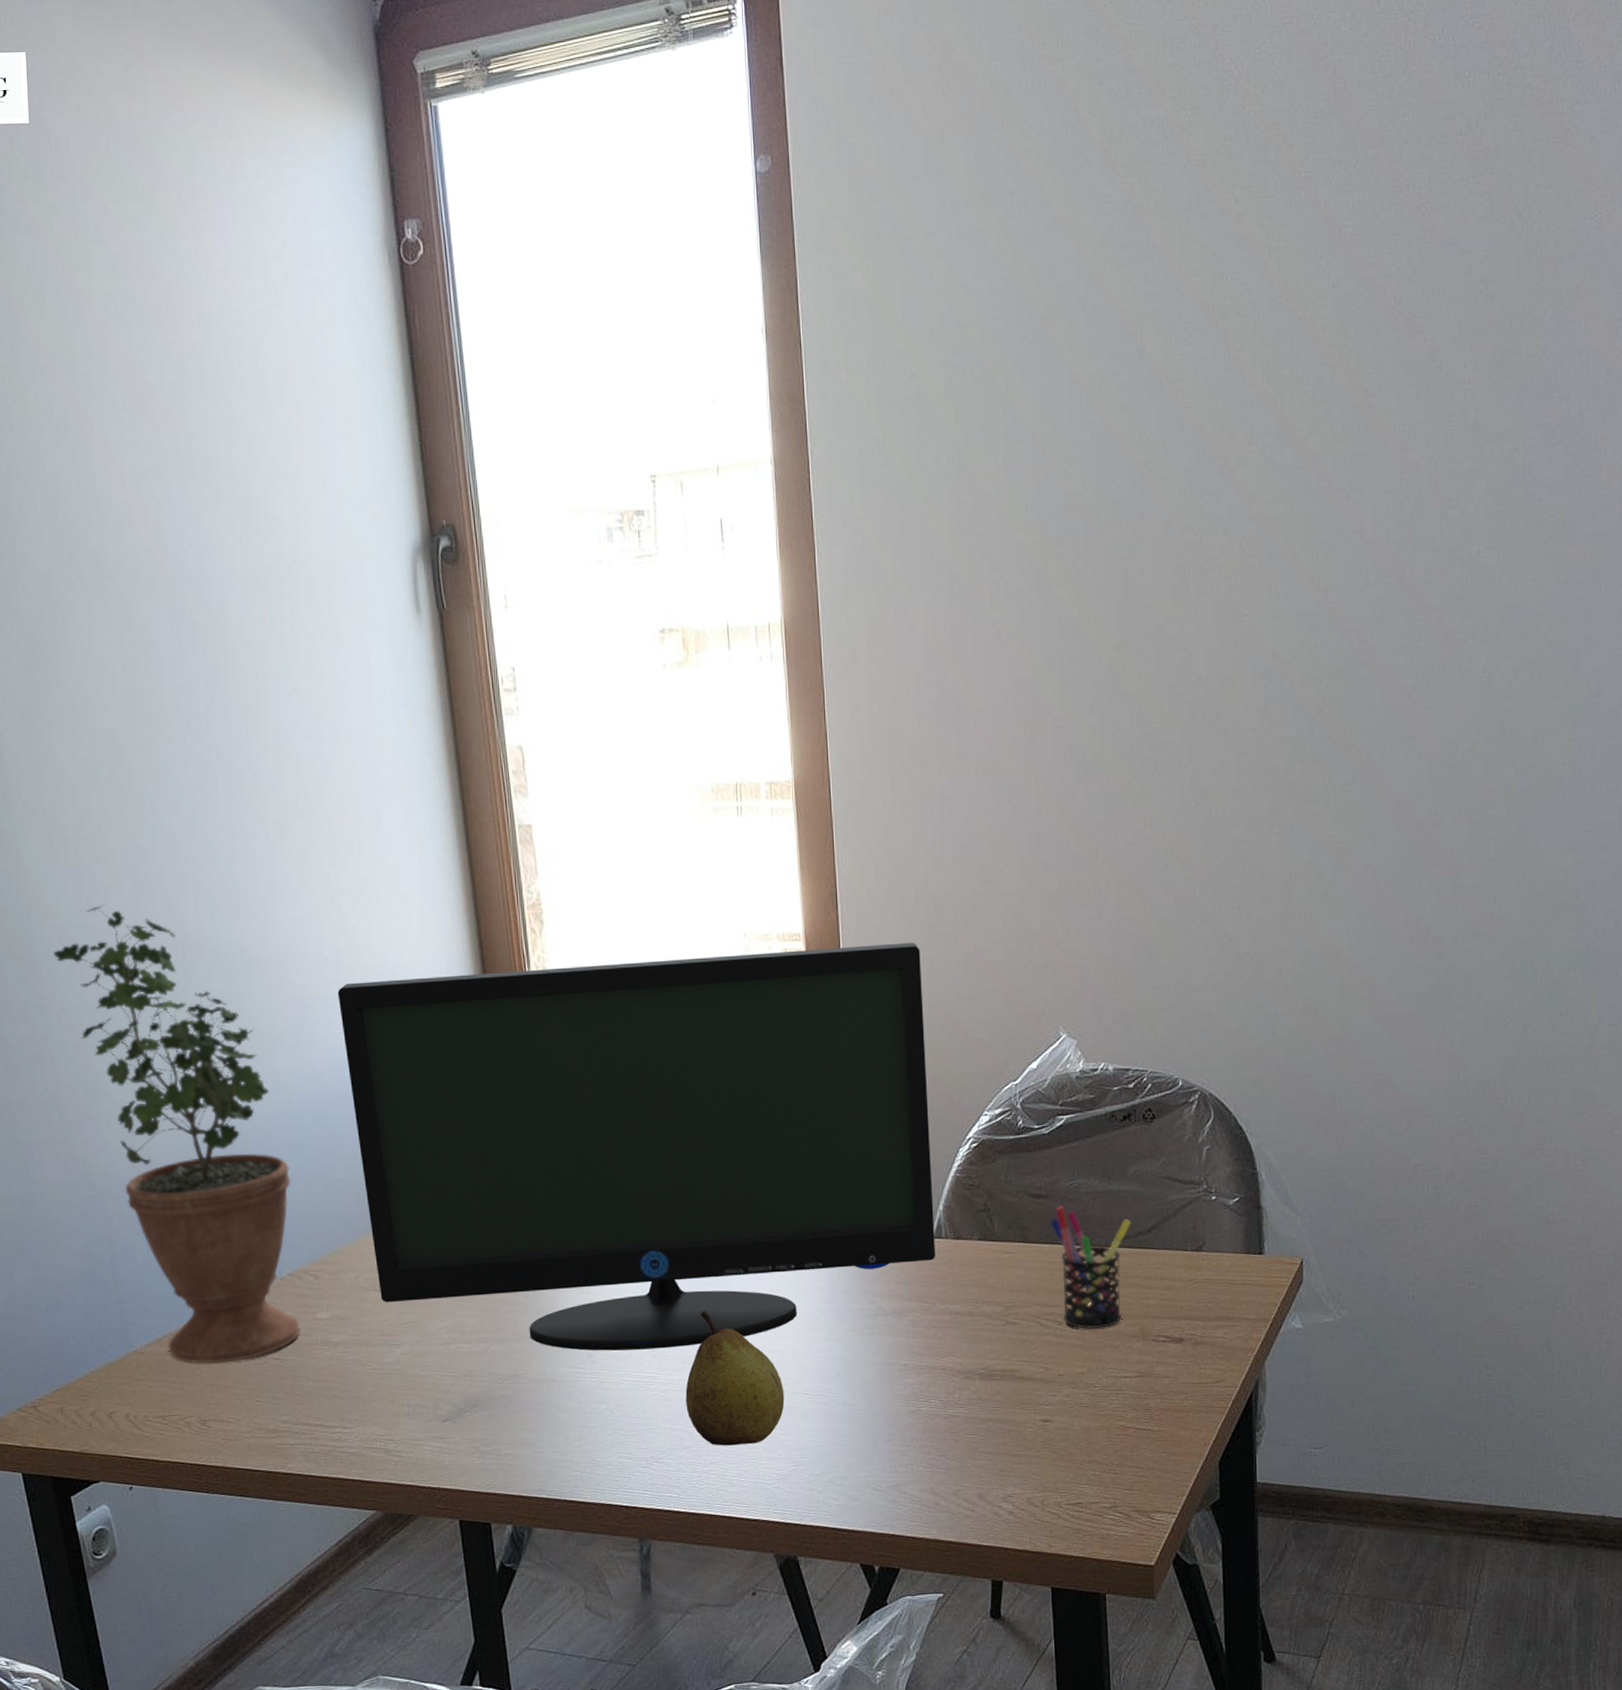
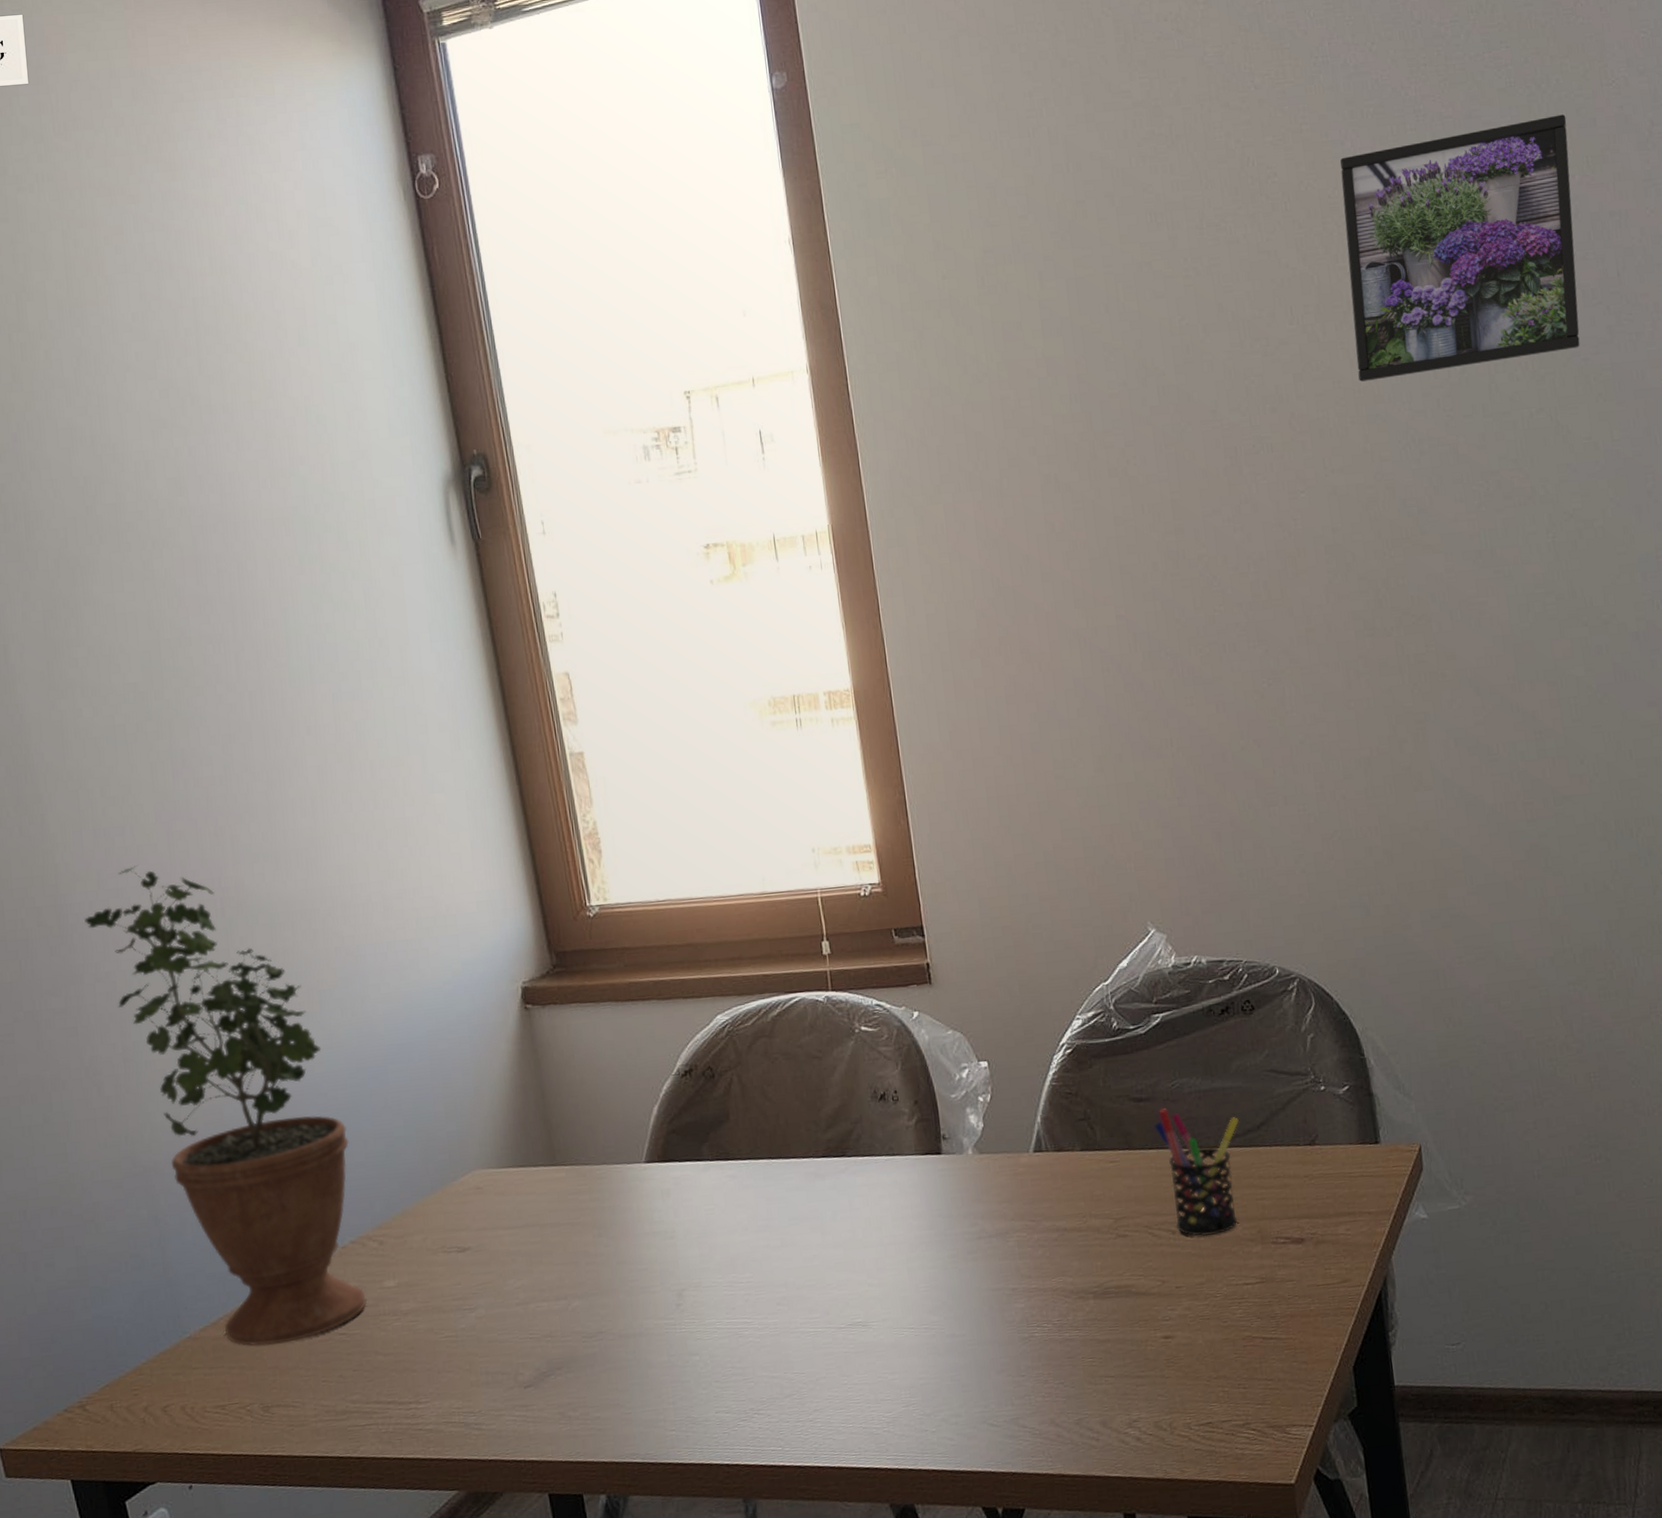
monitor: present [338,942,936,1351] -> none [388,845,1037,1300]
fruit: present [685,1311,785,1446] -> none [782,1247,889,1391]
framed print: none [1311,246,1545,508] -> present [1339,114,1580,382]

